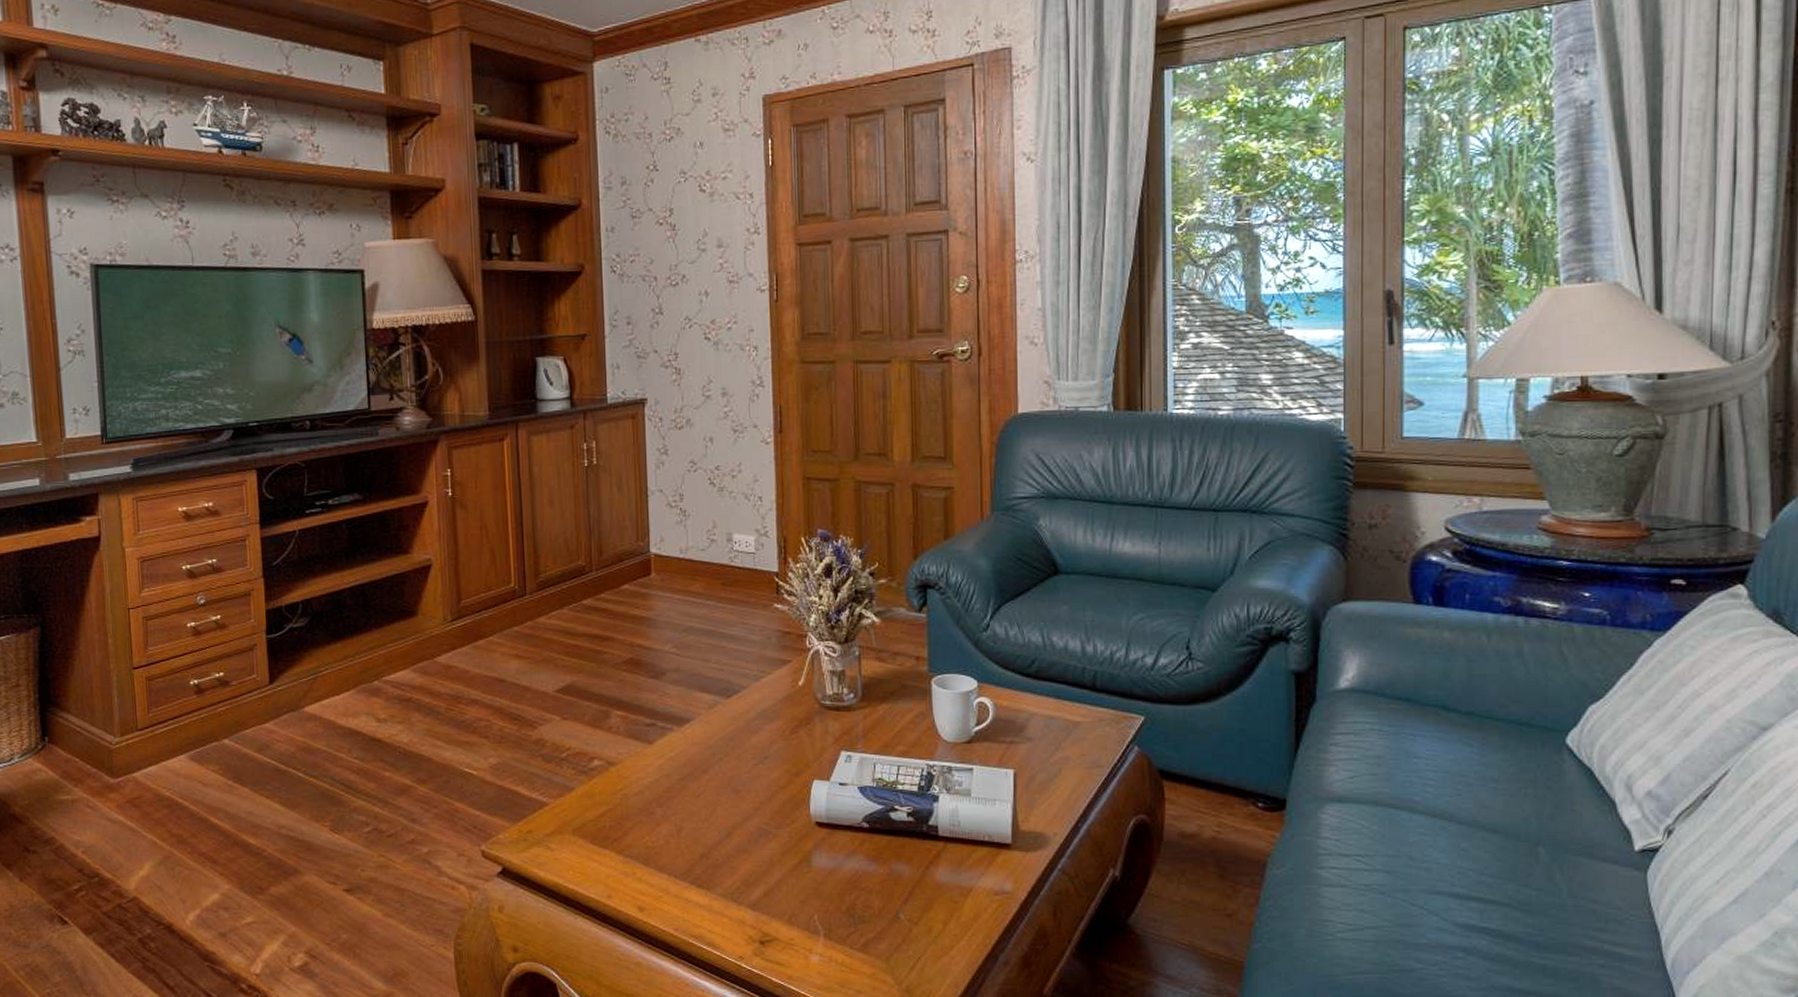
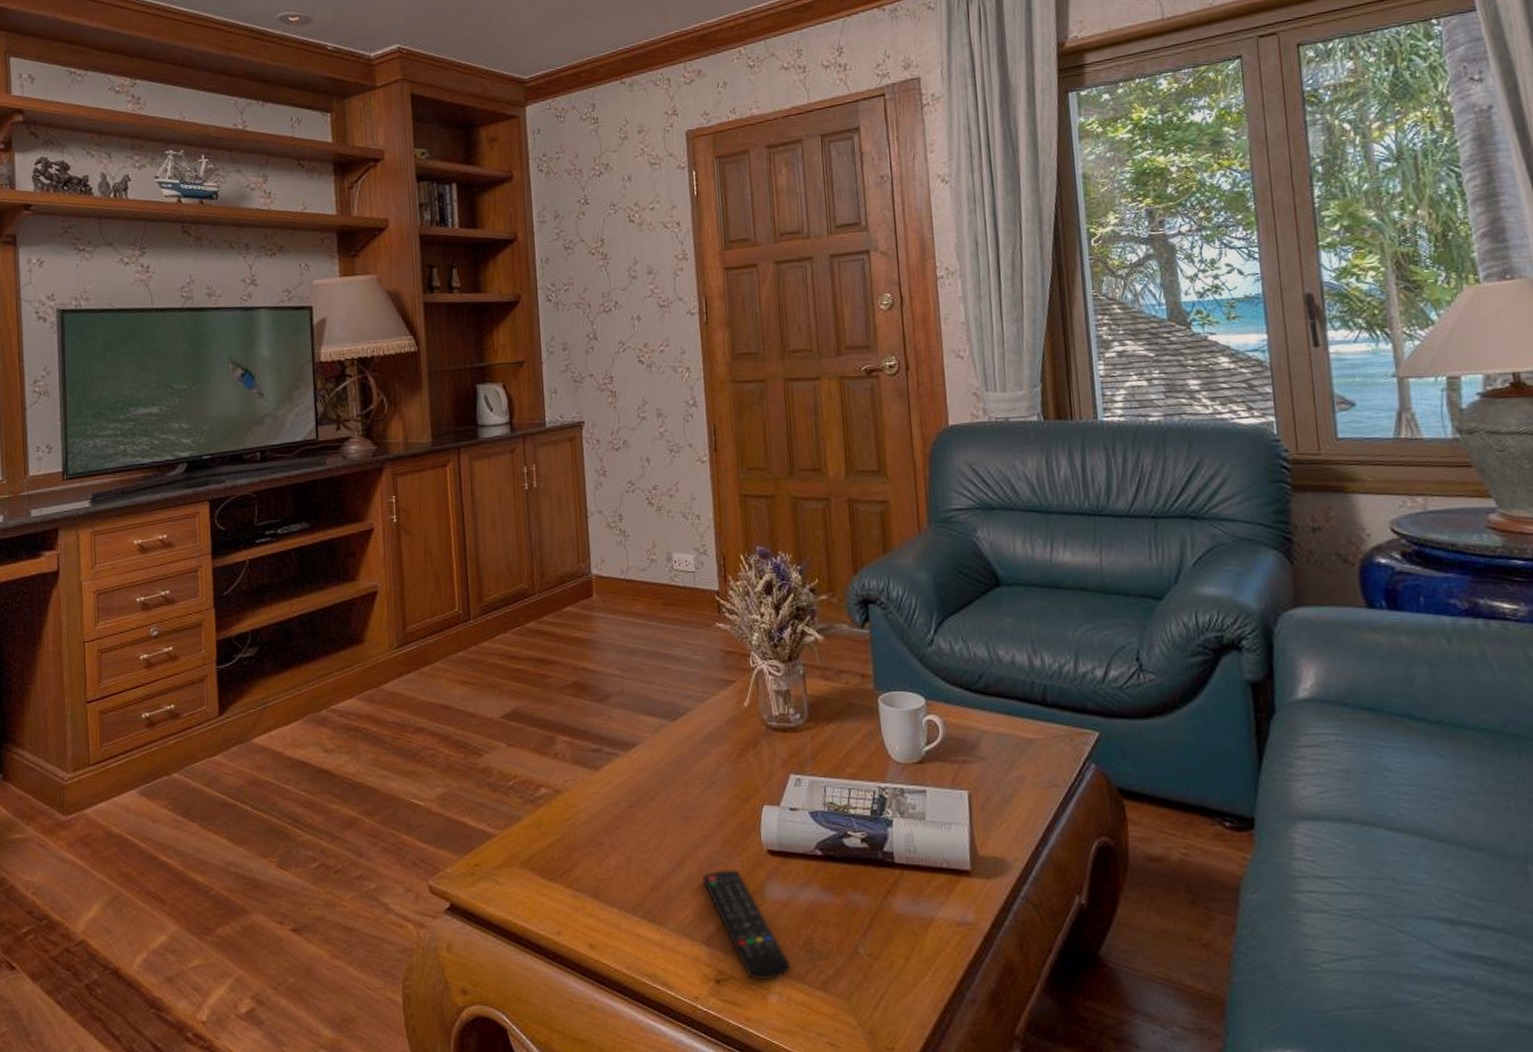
remote control: none [750,840,833,943] -> present [701,870,790,981]

